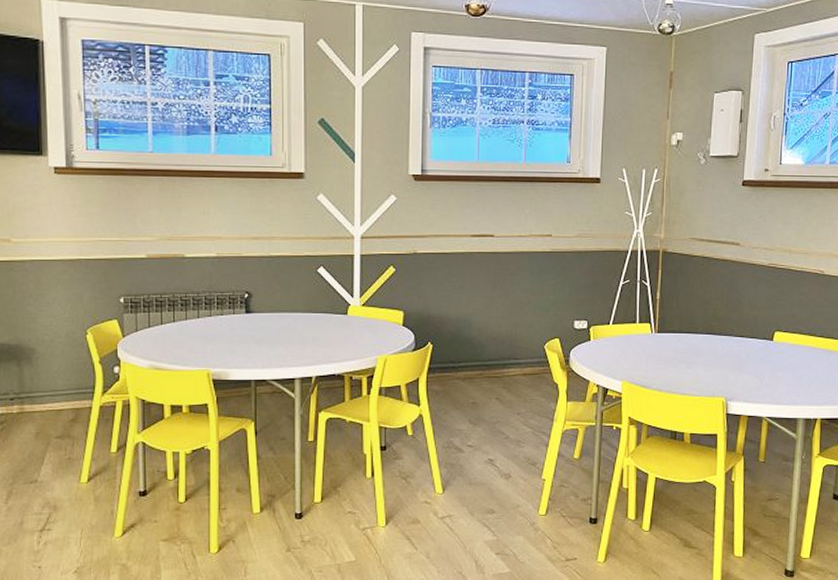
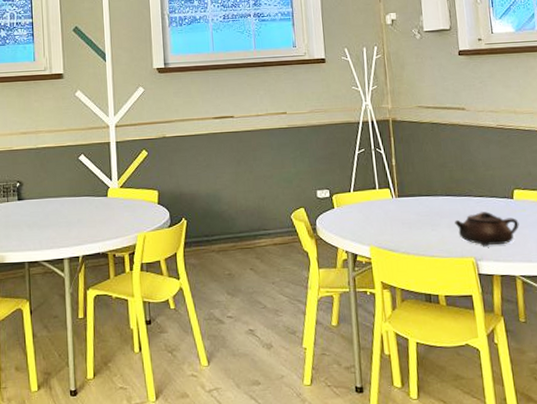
teapot: none [711,352,775,387] -> present [455,211,519,246]

